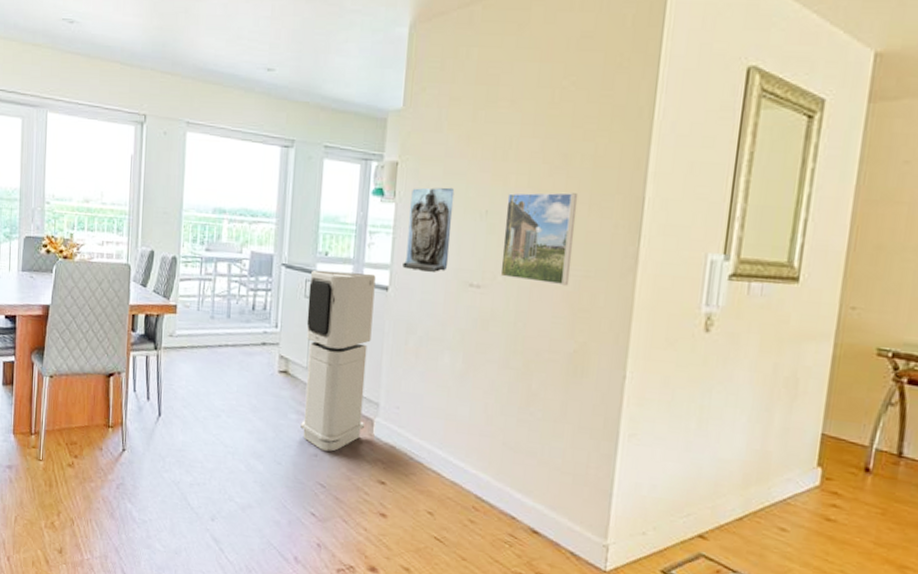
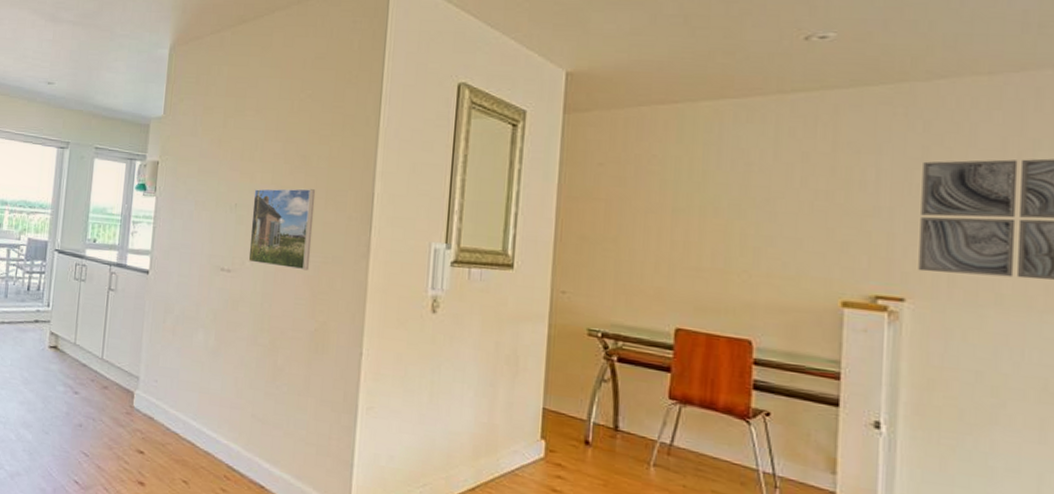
air purifier: present [300,269,376,452] -> none [67,255,138,422]
wall sculpture: present [402,187,455,273] -> none [162,183,208,259]

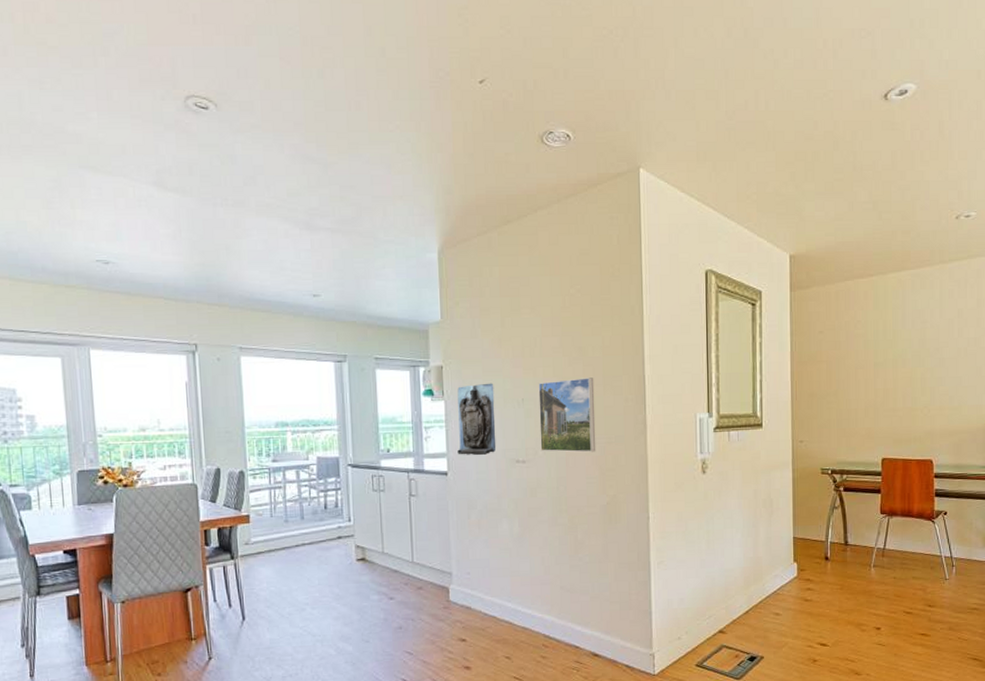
wall sculpture: none [162,183,208,259] -> present [457,383,496,456]

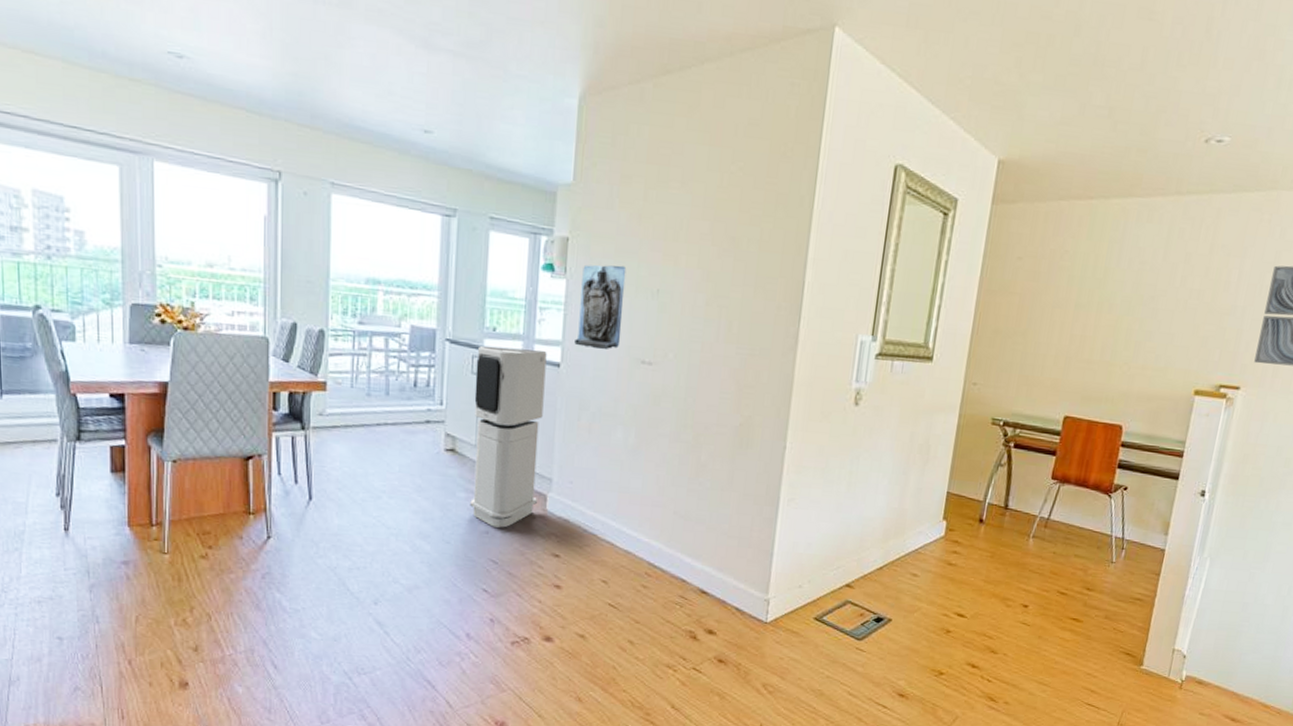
air purifier: none [376,462,441,622] -> present [470,345,547,528]
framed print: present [538,378,596,453] -> none [671,273,745,364]

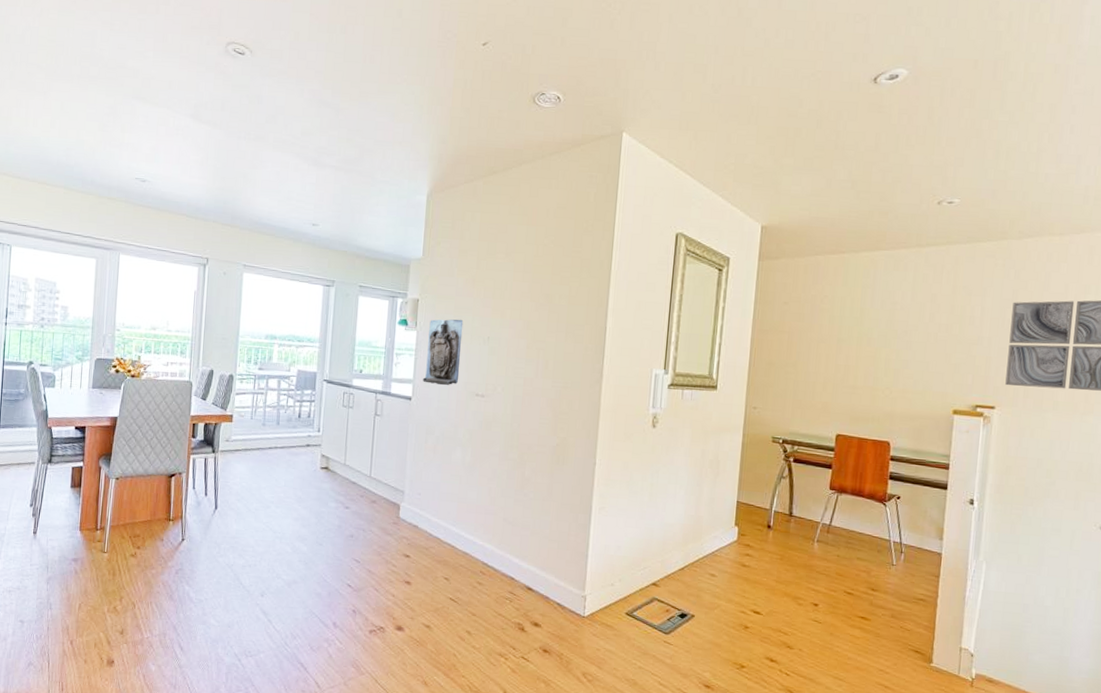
air purifier: present [470,345,547,528] -> none [339,384,401,532]

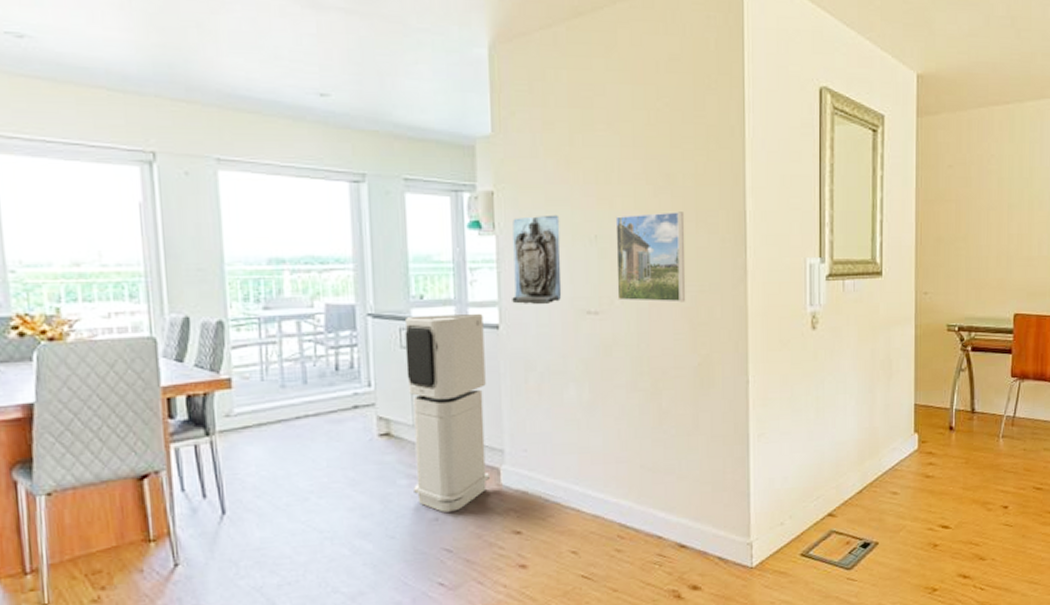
air purifier: none [339,384,401,532] -> present [405,313,490,513]
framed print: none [499,323,558,395] -> present [615,212,686,303]

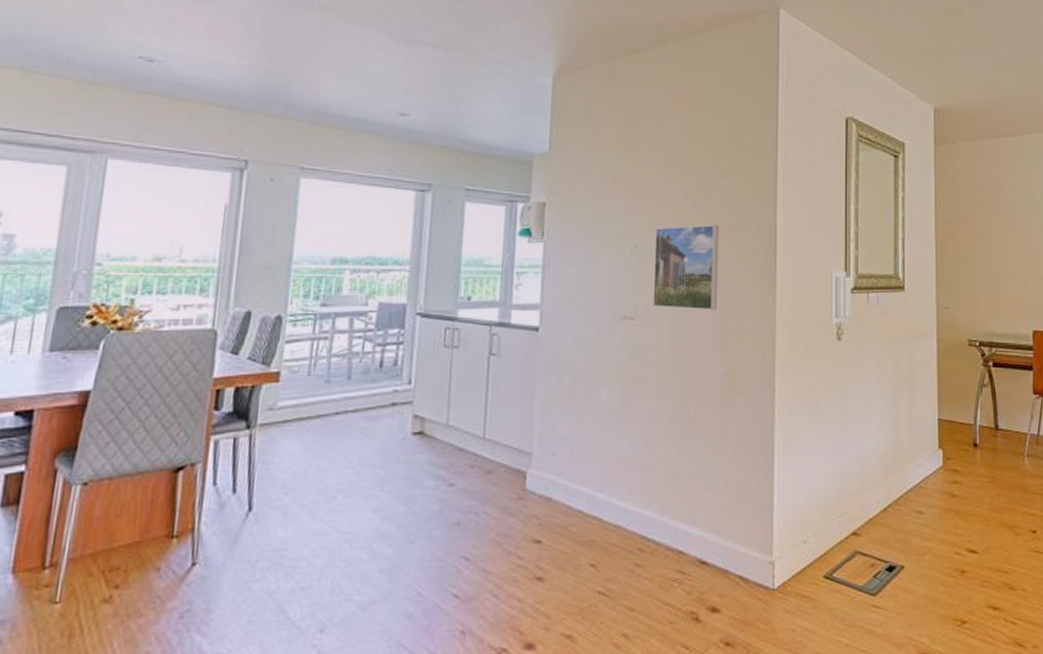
air purifier: present [405,313,490,513] -> none [439,315,525,517]
wall sculpture: present [512,214,562,305] -> none [553,225,604,309]

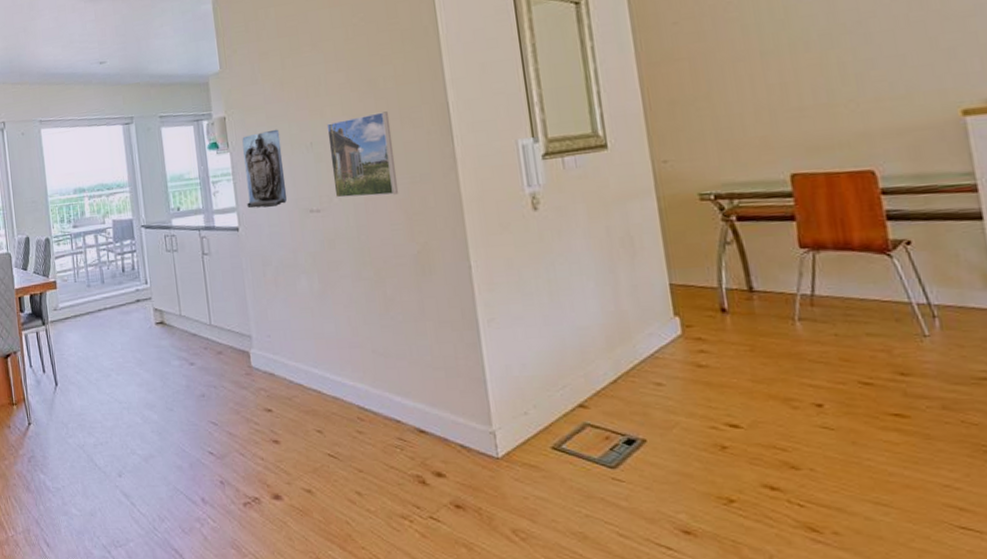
wall sculpture: none [553,225,604,309] -> present [242,129,288,209]

